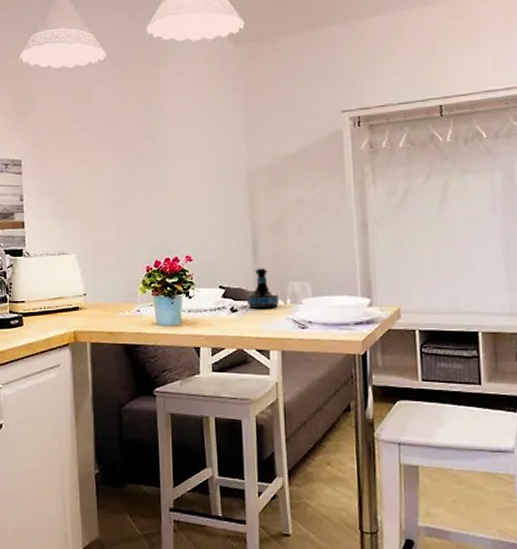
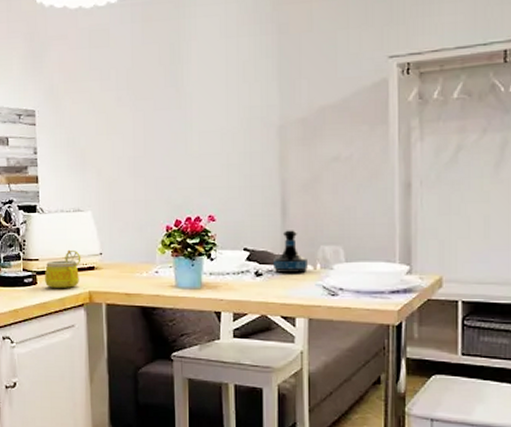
mug: none [31,291,66,329] -> present [45,249,81,288]

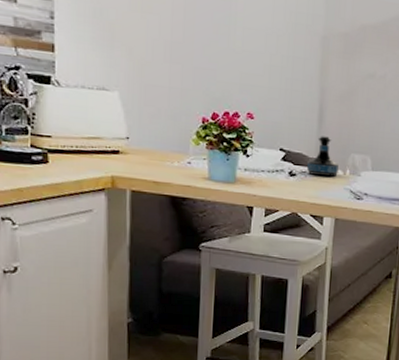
mug: present [45,249,81,288] -> none [59,129,104,171]

